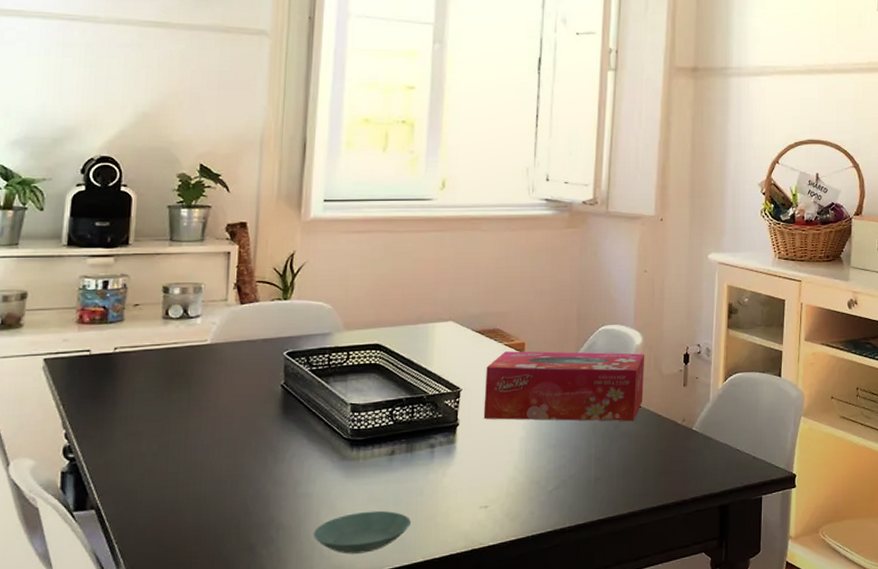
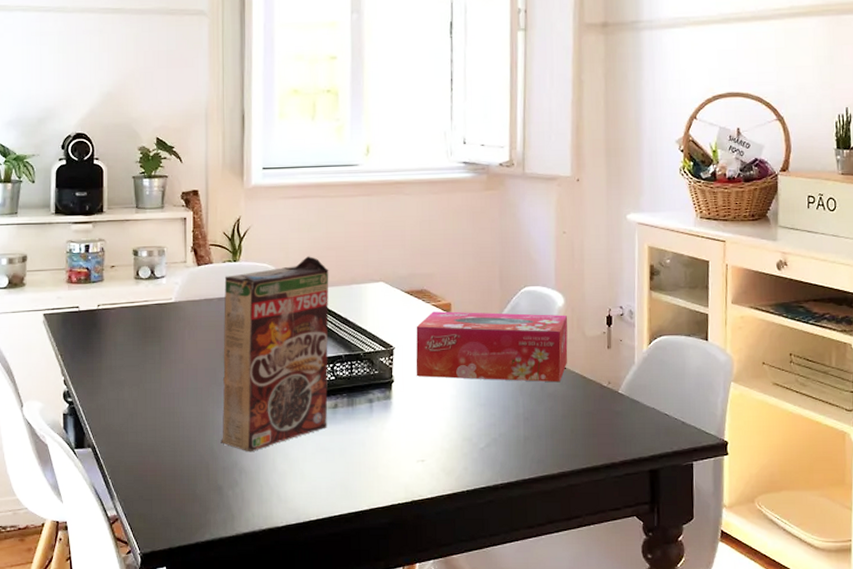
cereal box: none [256,294,393,507] -> present [221,256,329,452]
saucer: present [313,510,412,554] -> none [270,460,356,499]

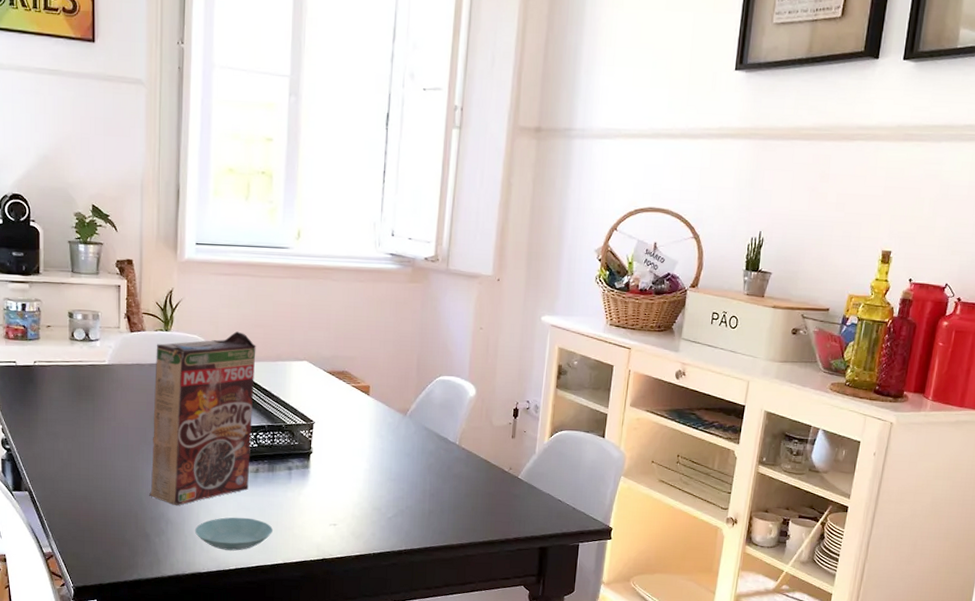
saucer: none [270,460,356,499] -> present [194,517,274,551]
tissue box: present [416,311,568,383] -> none [333,392,478,465]

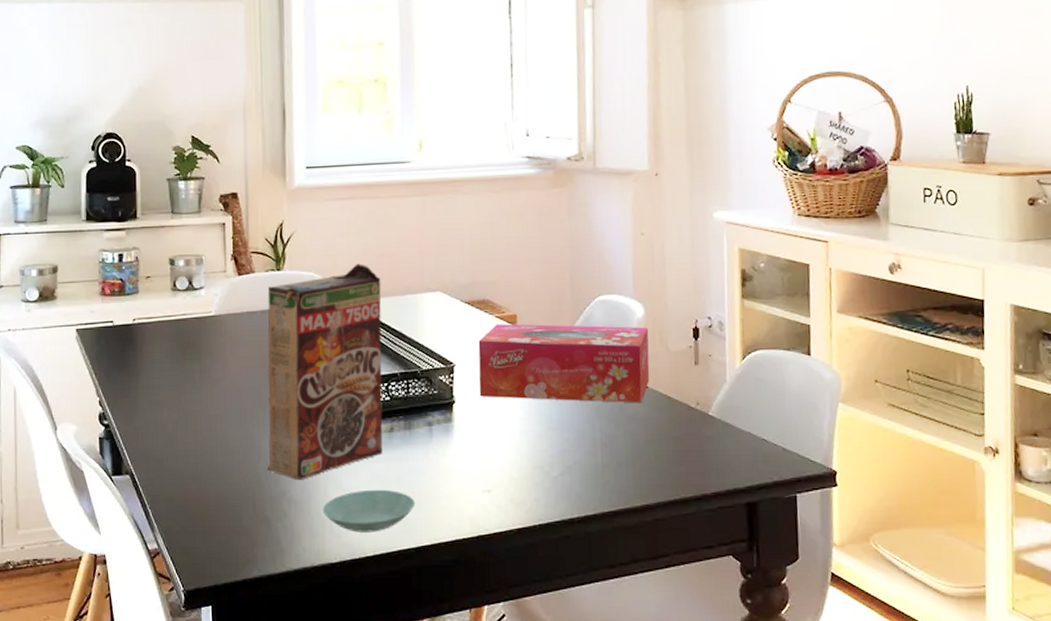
tissue box: none [333,392,478,465] -> present [478,323,650,403]

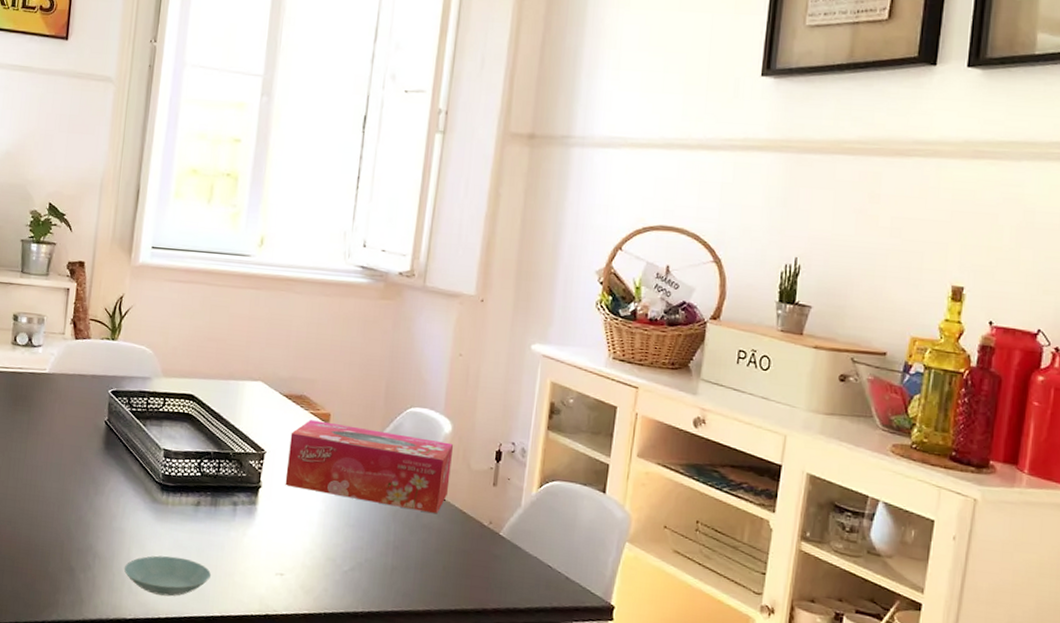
cereal box: present [267,263,383,481] -> none [78,344,208,538]

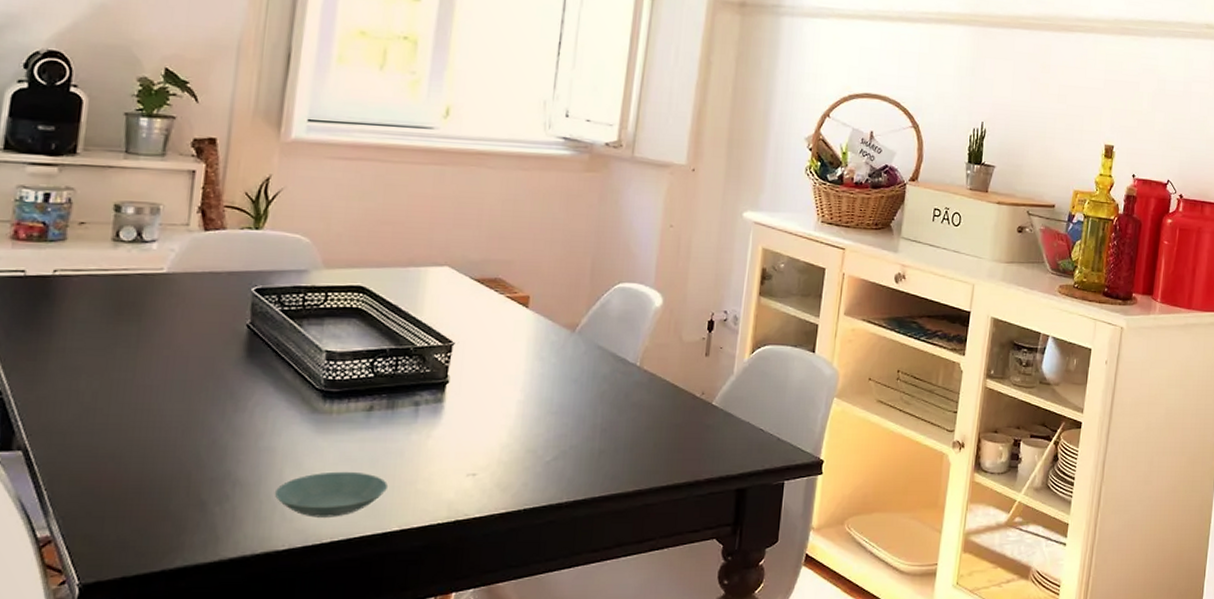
tissue box: present [285,420,454,514] -> none [477,304,665,391]

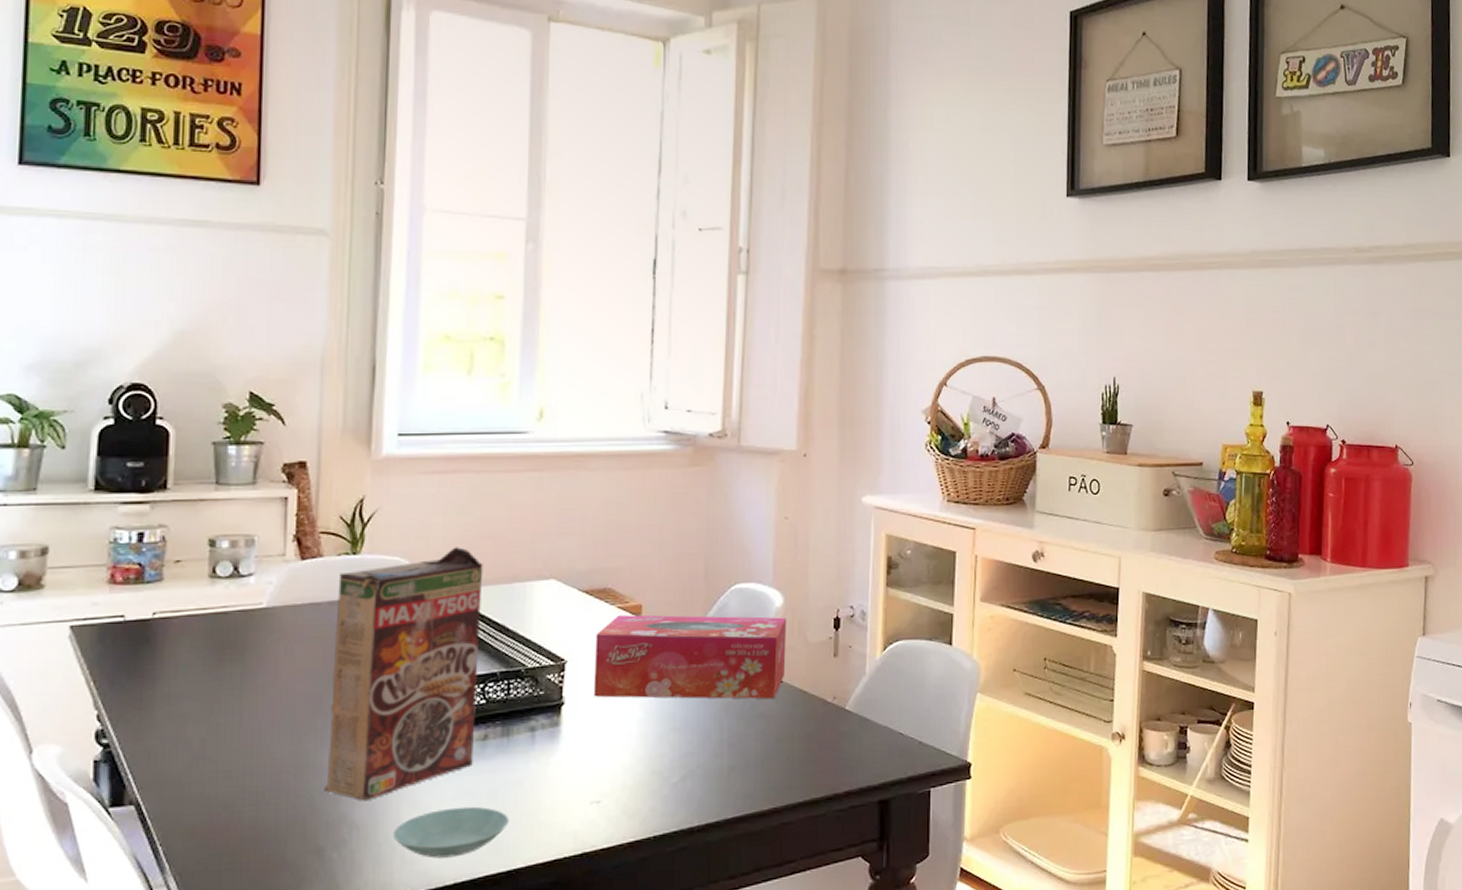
cereal box: none [211,229,381,461] -> present [324,547,483,802]
tissue box: none [477,304,665,391] -> present [593,614,787,700]

